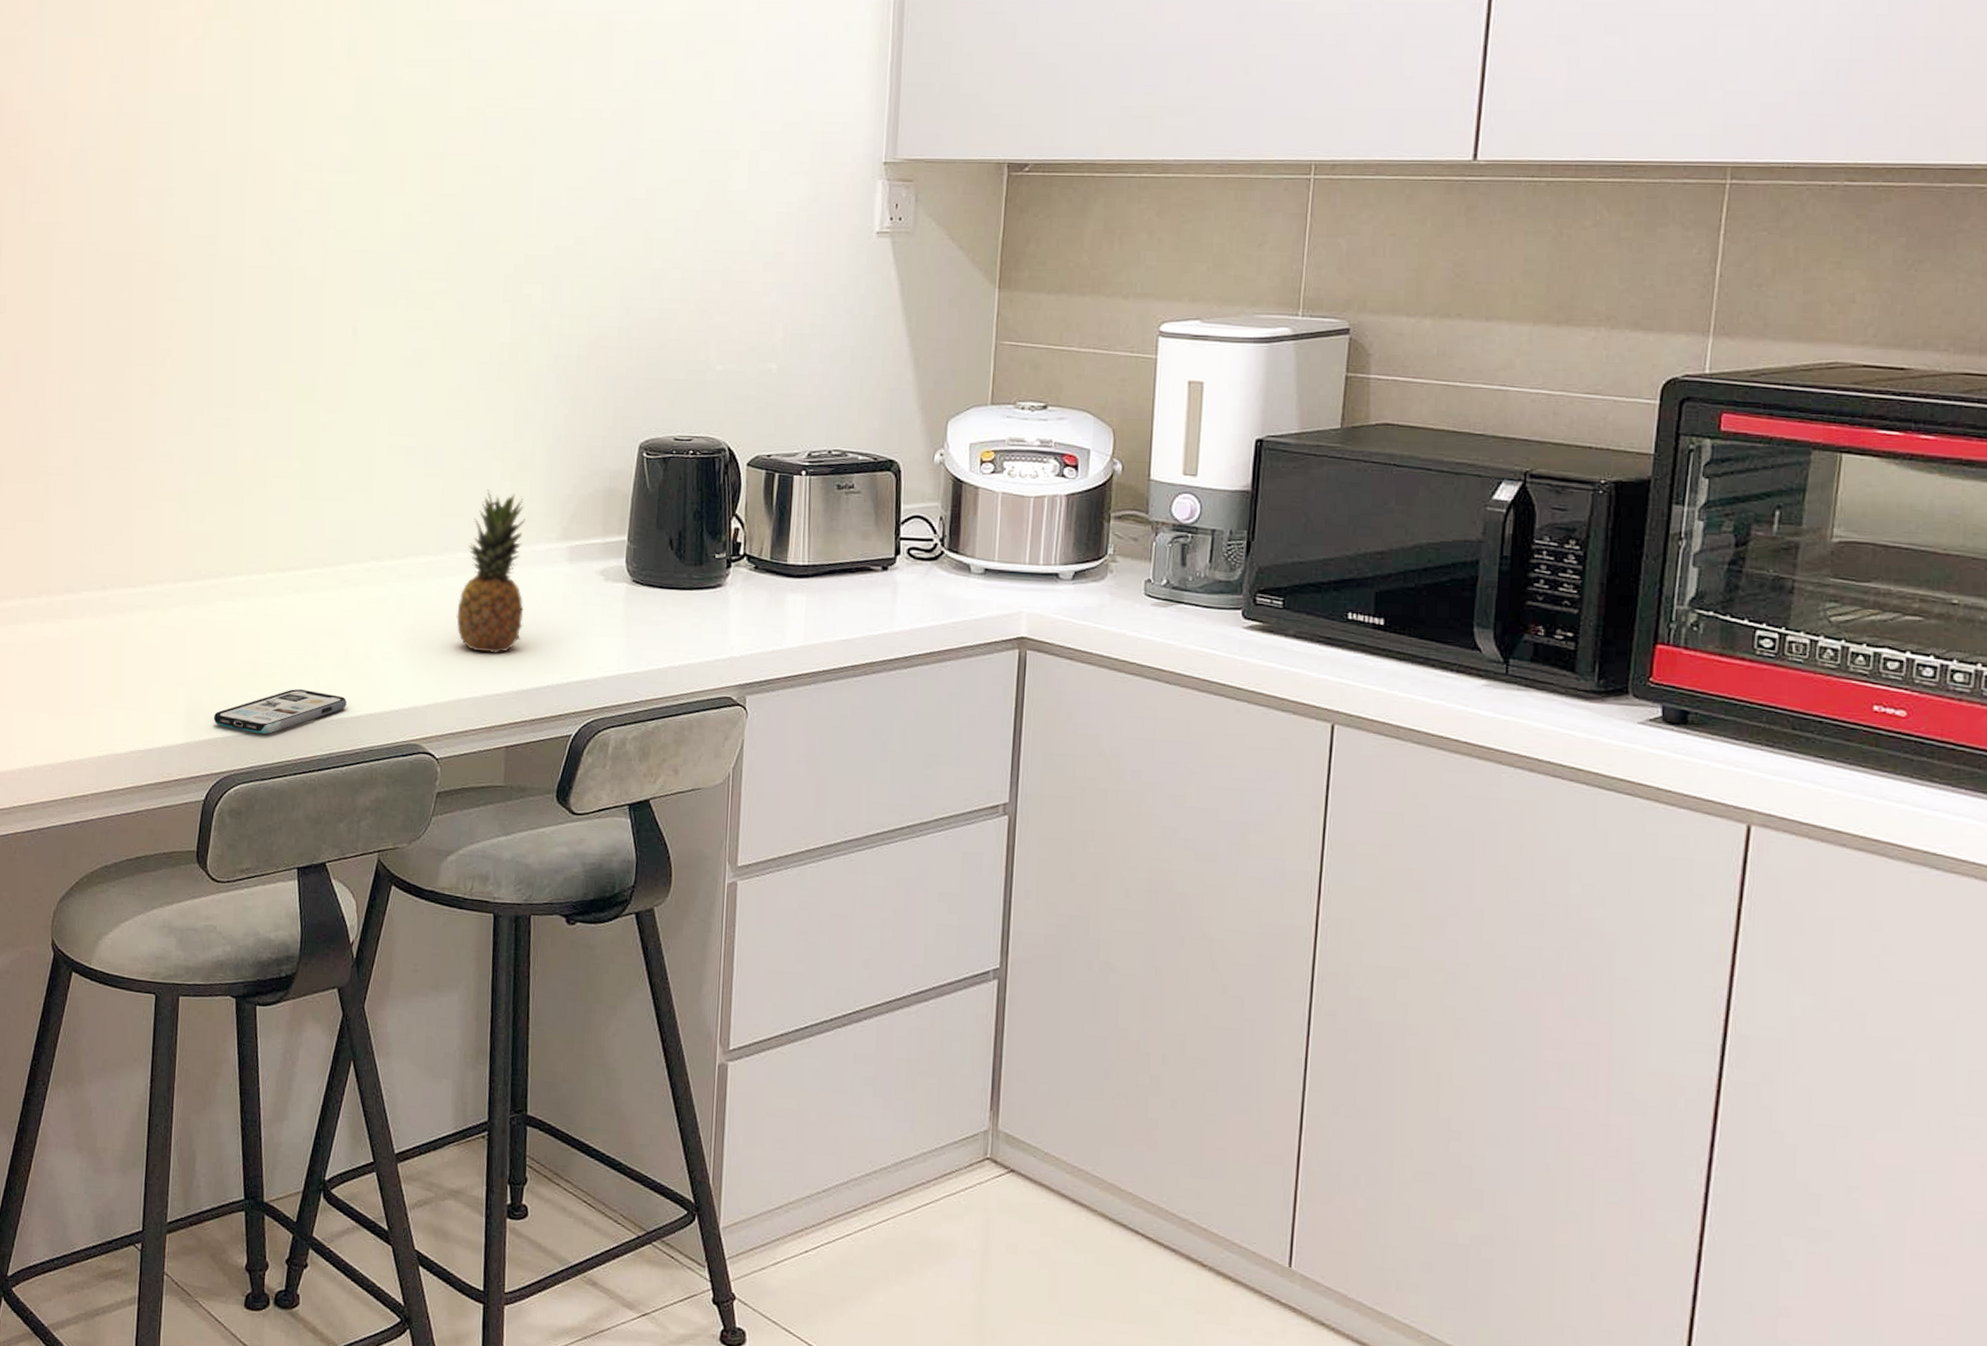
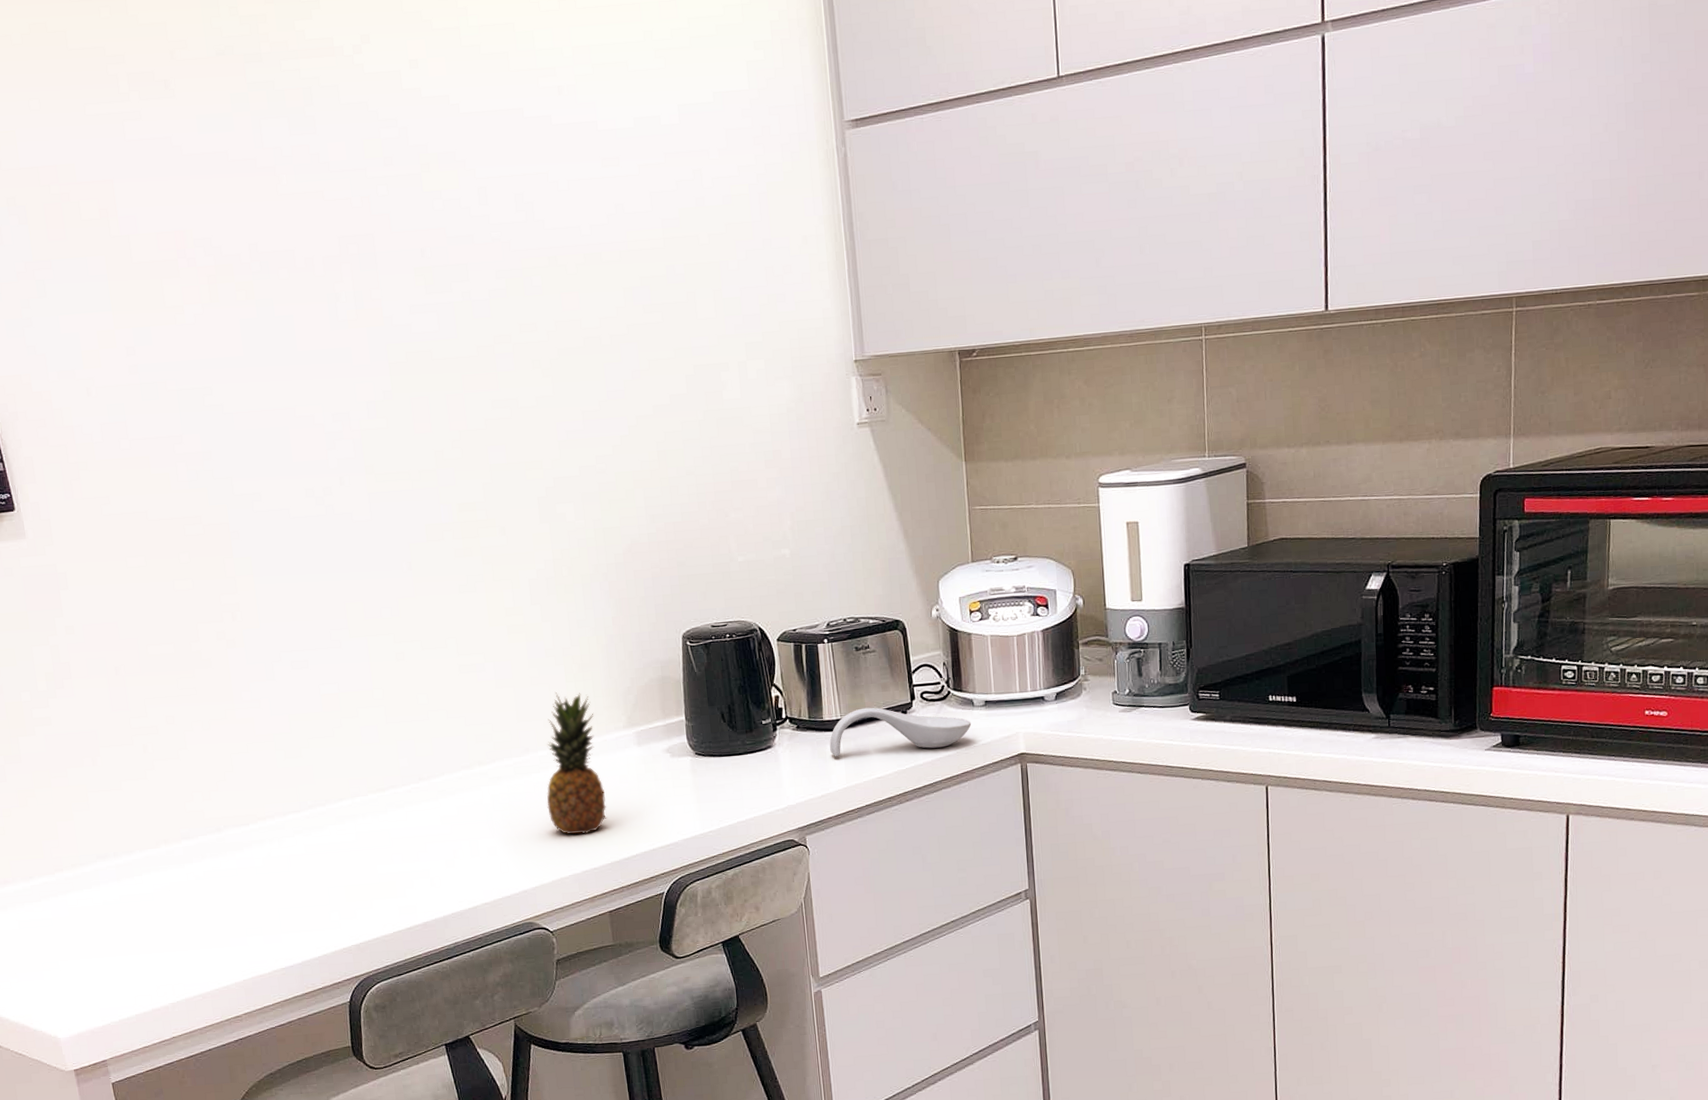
smartphone: present [213,689,347,734] -> none [344,891,463,936]
spoon rest: none [790,556,965,616] -> present [829,707,972,756]

